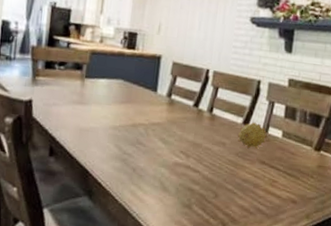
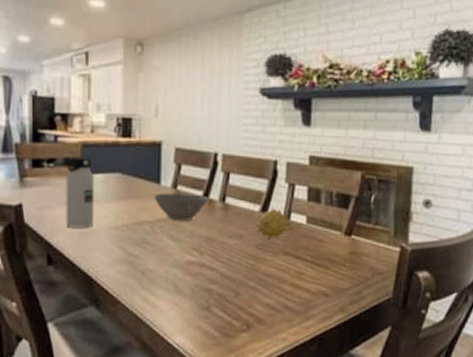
water bottle: none [69,62,99,126] -> present [66,157,95,228]
bowl: none [150,100,198,126] -> present [154,193,209,220]

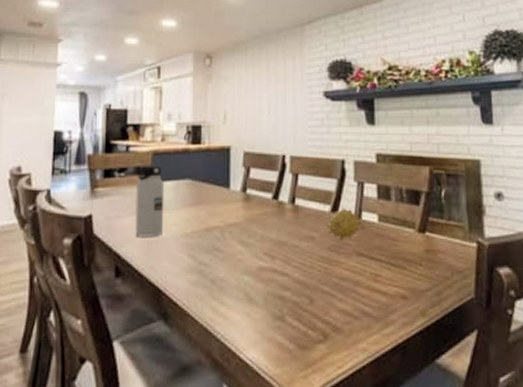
bowl: present [154,193,209,220] -> none [224,197,278,224]

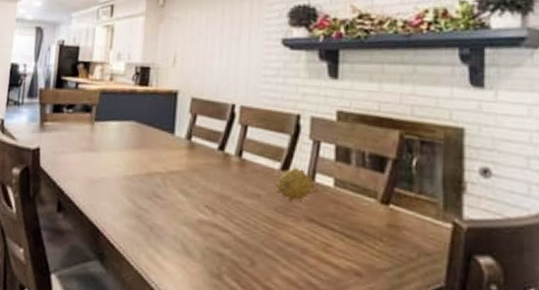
water bottle: present [135,166,165,237] -> none [78,104,110,176]

